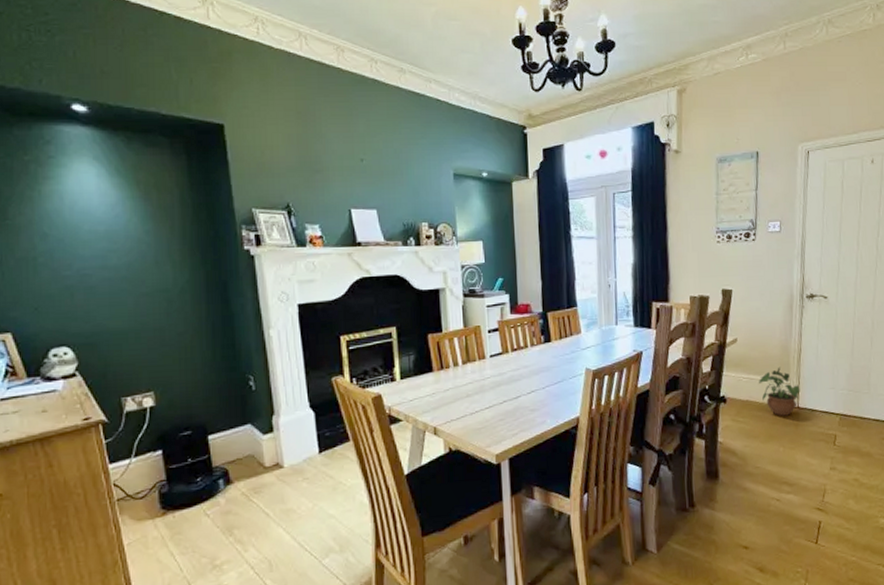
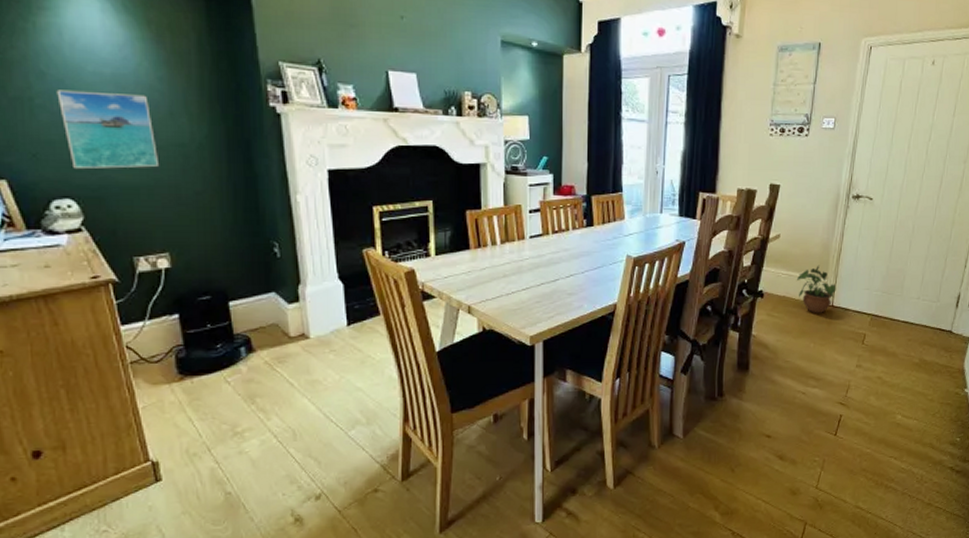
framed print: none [57,247,145,319] -> present [56,90,158,170]

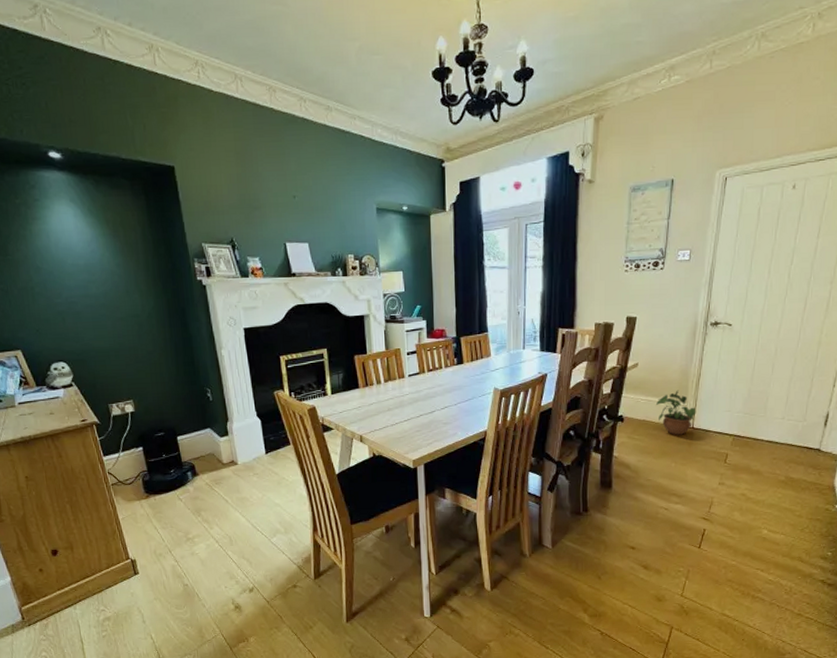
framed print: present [56,90,158,170] -> none [49,278,121,340]

